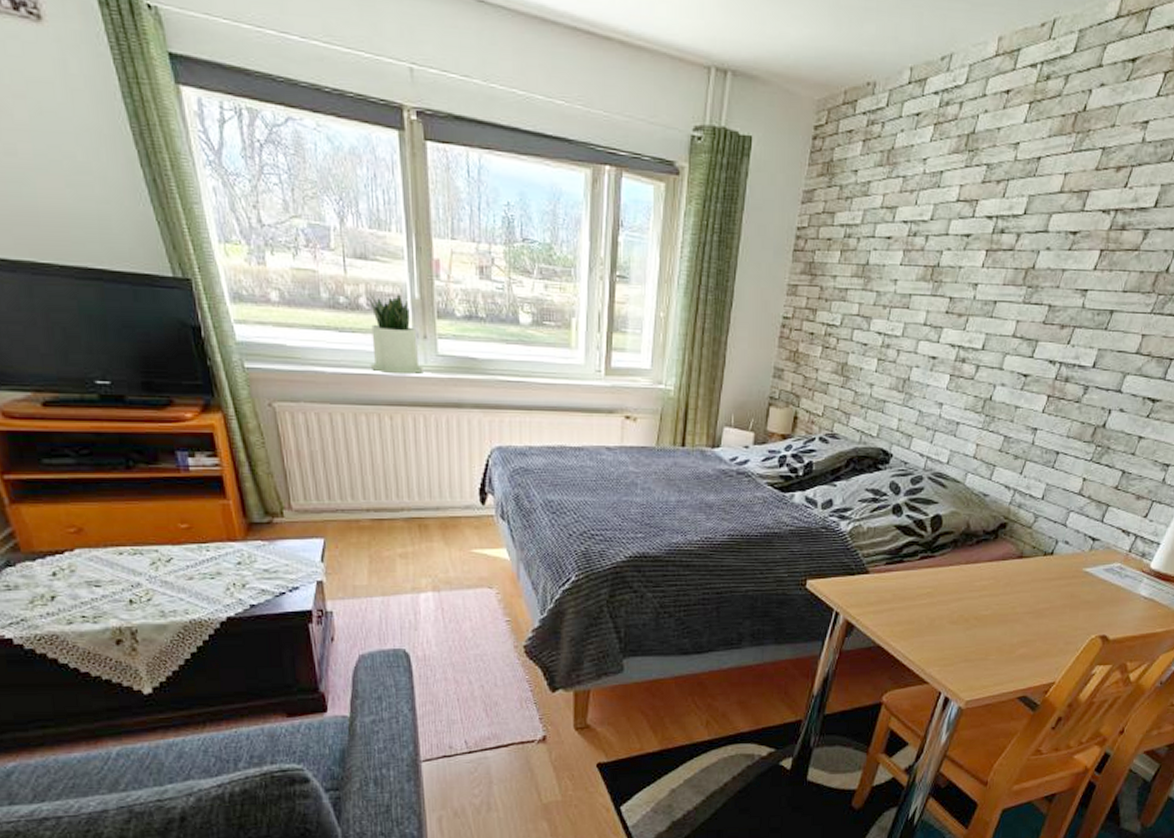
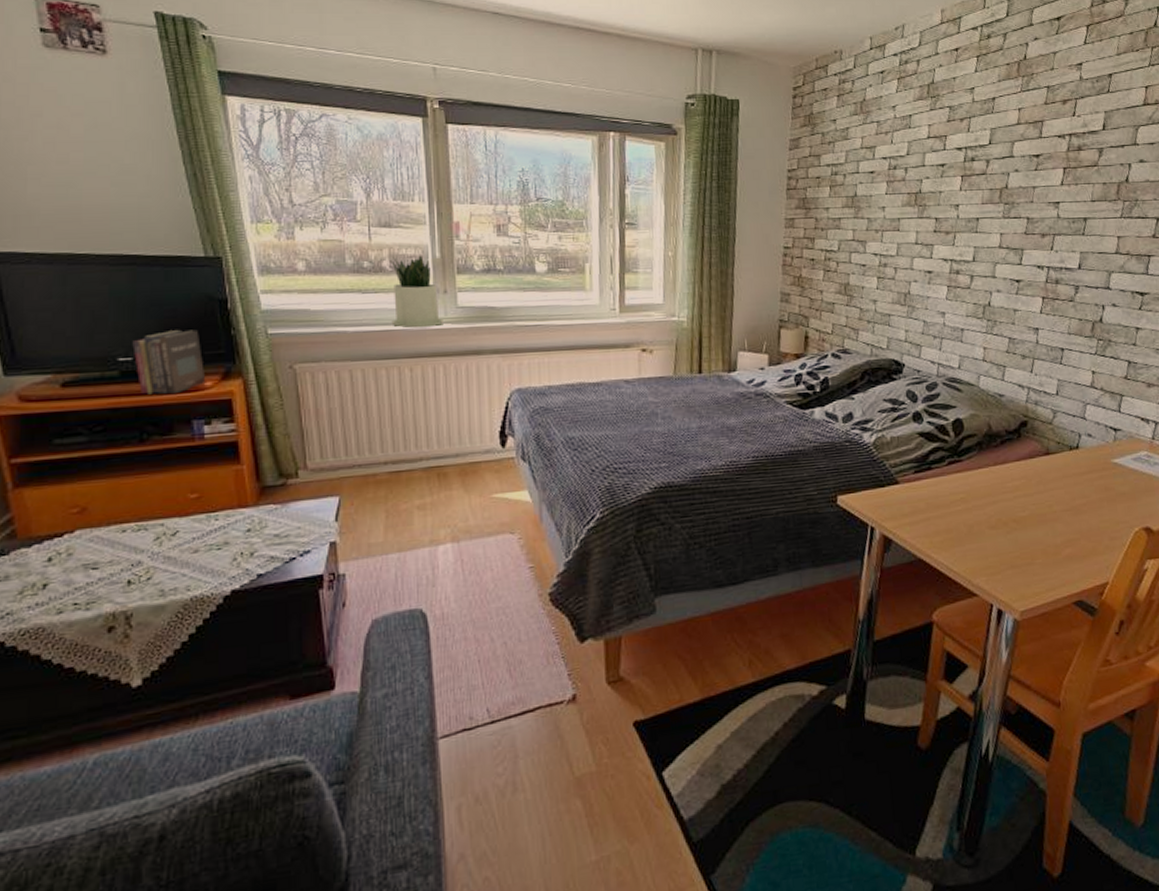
books: none [108,356,186,423] -> present [132,329,206,395]

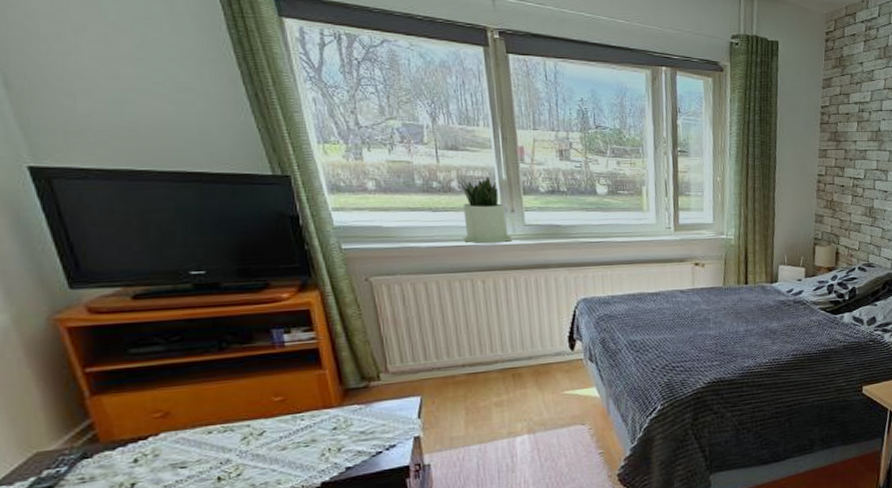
books: present [132,329,206,395] -> none [204,244,283,306]

